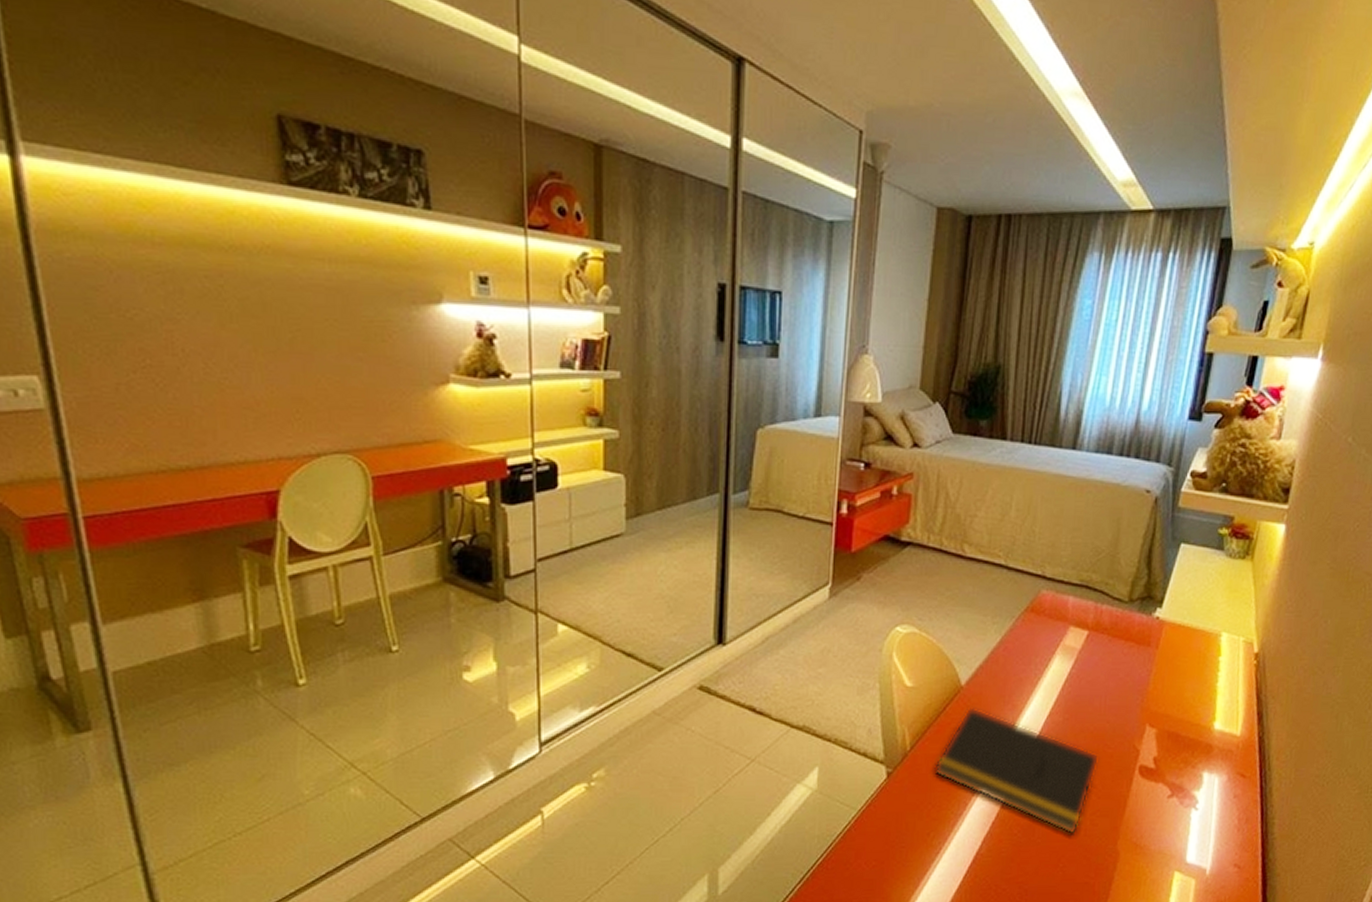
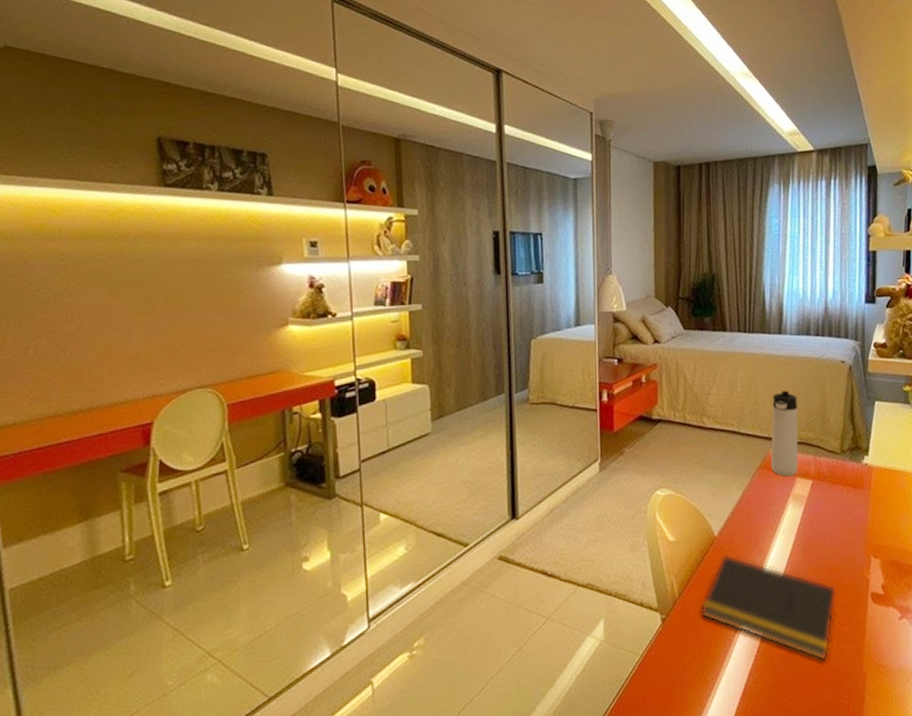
thermos bottle: none [1041,520,1084,624] -> present [771,390,799,477]

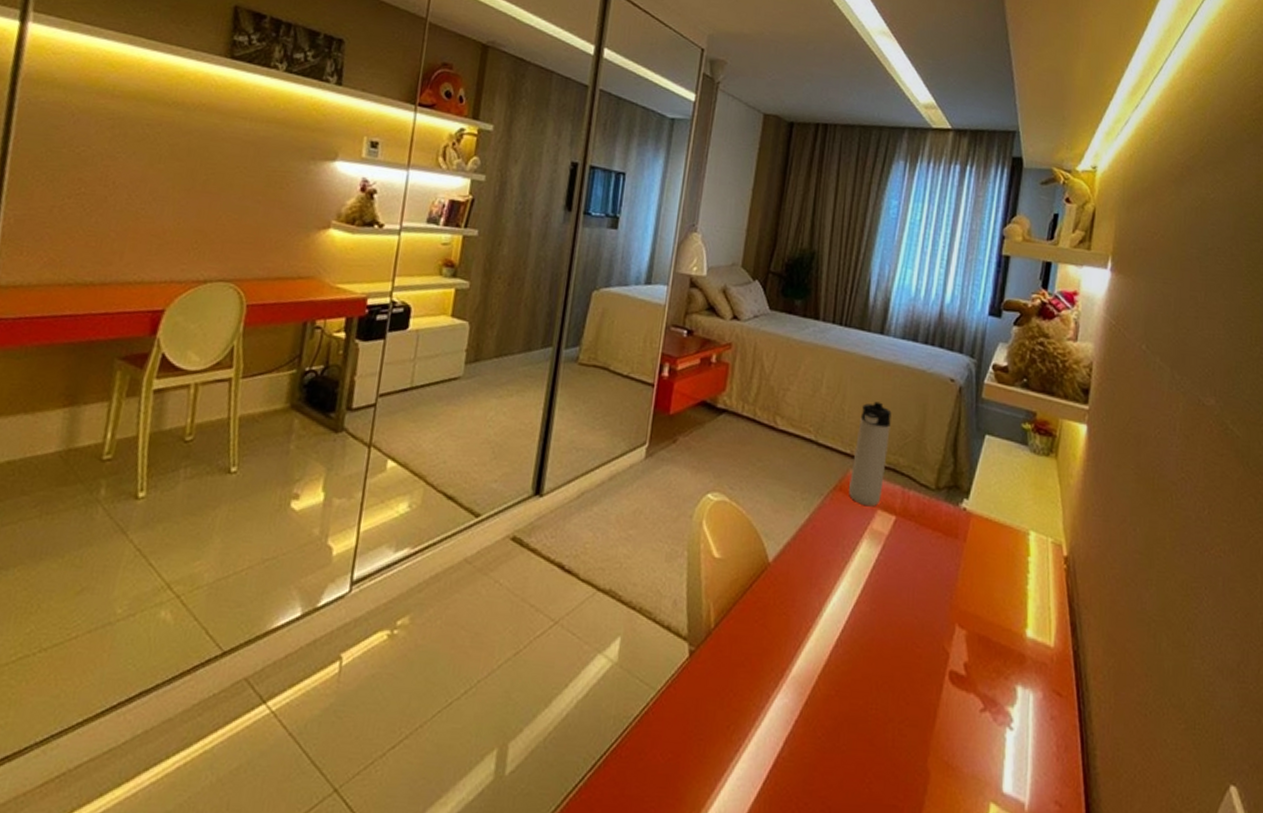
notepad: present [700,554,837,662] -> none [737,587,908,746]

